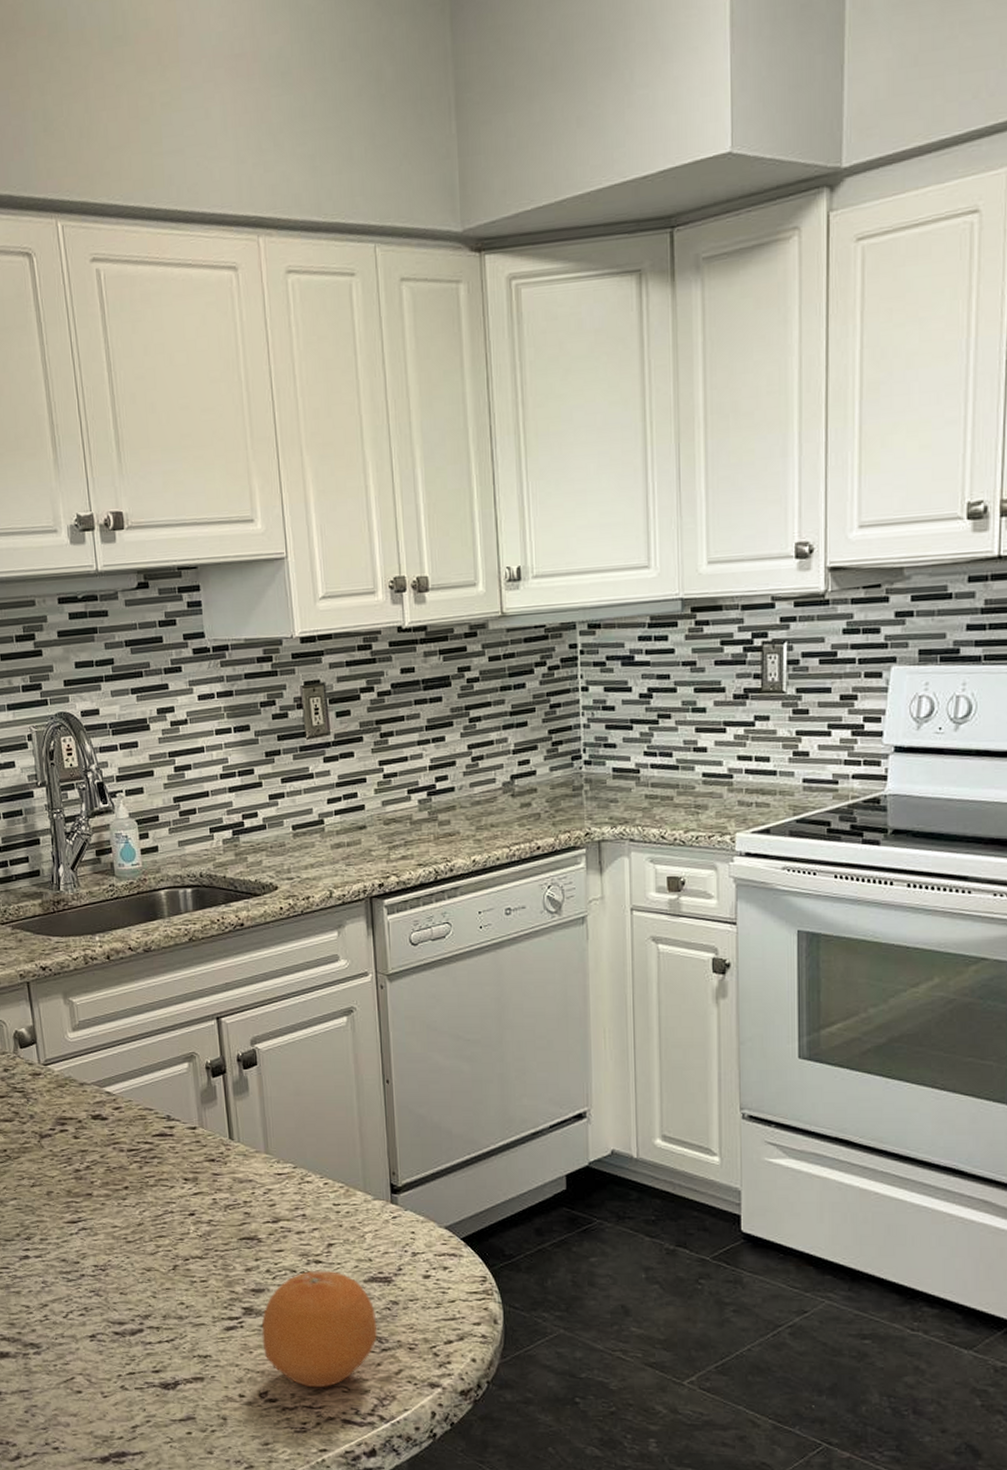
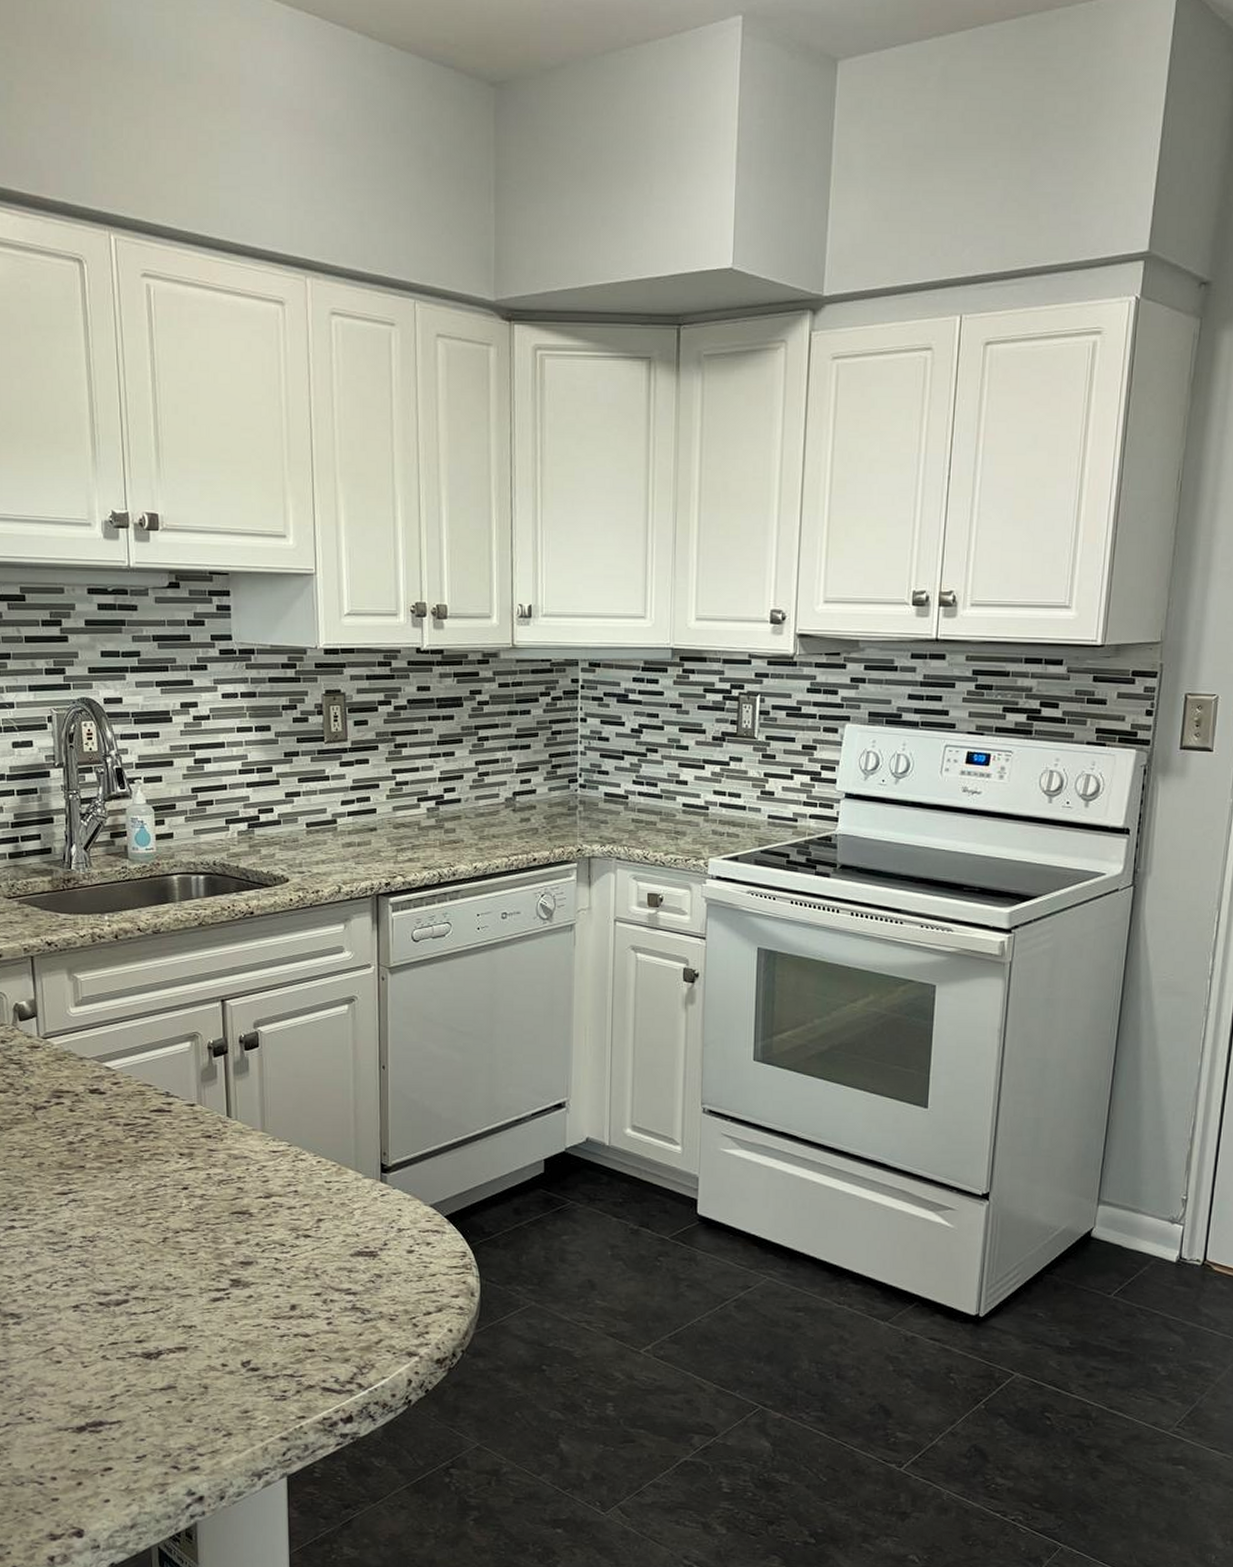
fruit: present [261,1270,378,1388] -> none [248,1244,361,1357]

